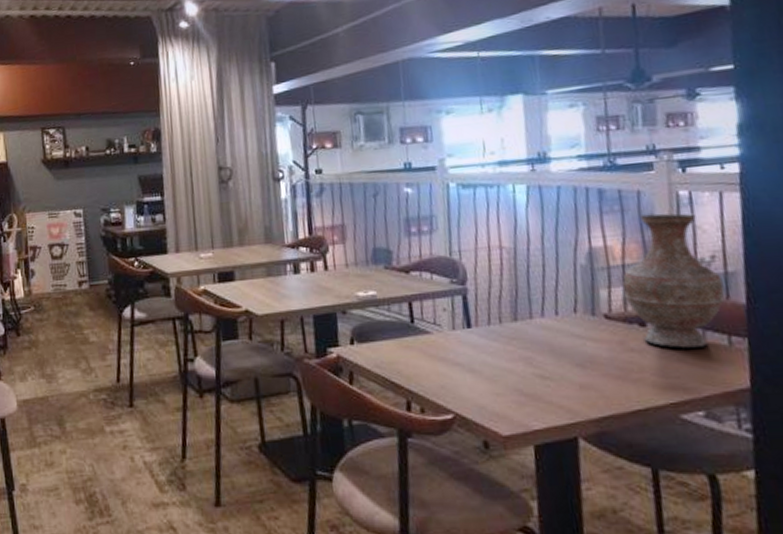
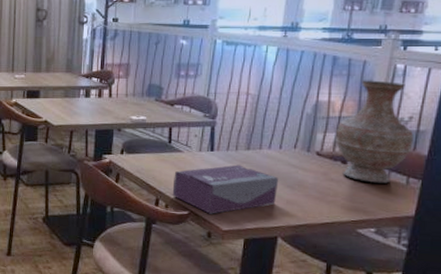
tissue box: none [425,342,566,415] -> present [172,164,278,214]

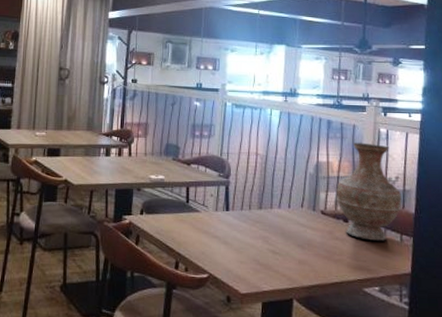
tissue box: present [172,164,278,214] -> none [191,224,289,277]

